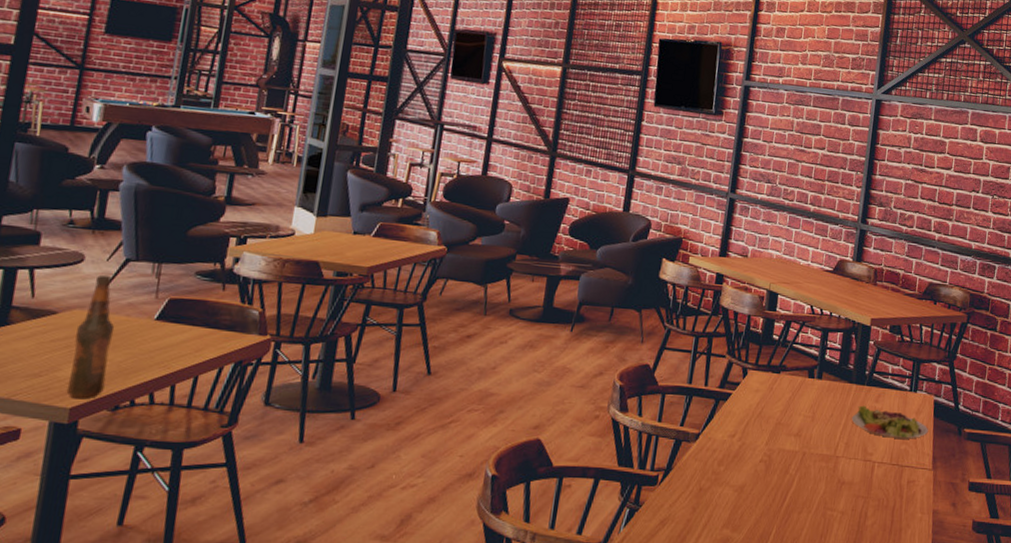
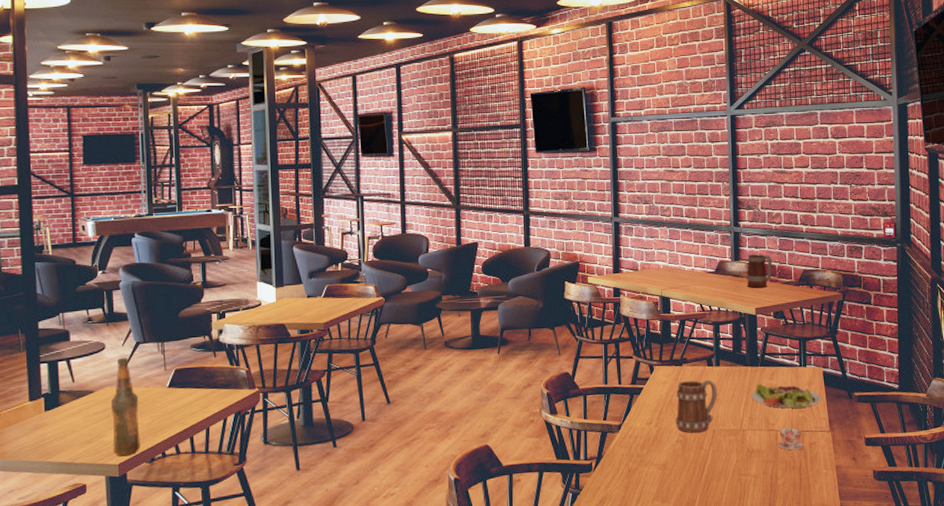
beer mug: none [762,391,815,454] -> present [675,380,718,433]
beer mug: none [866,257,897,298] -> present [747,254,772,289]
teacup: none [873,458,902,488] -> present [778,427,804,451]

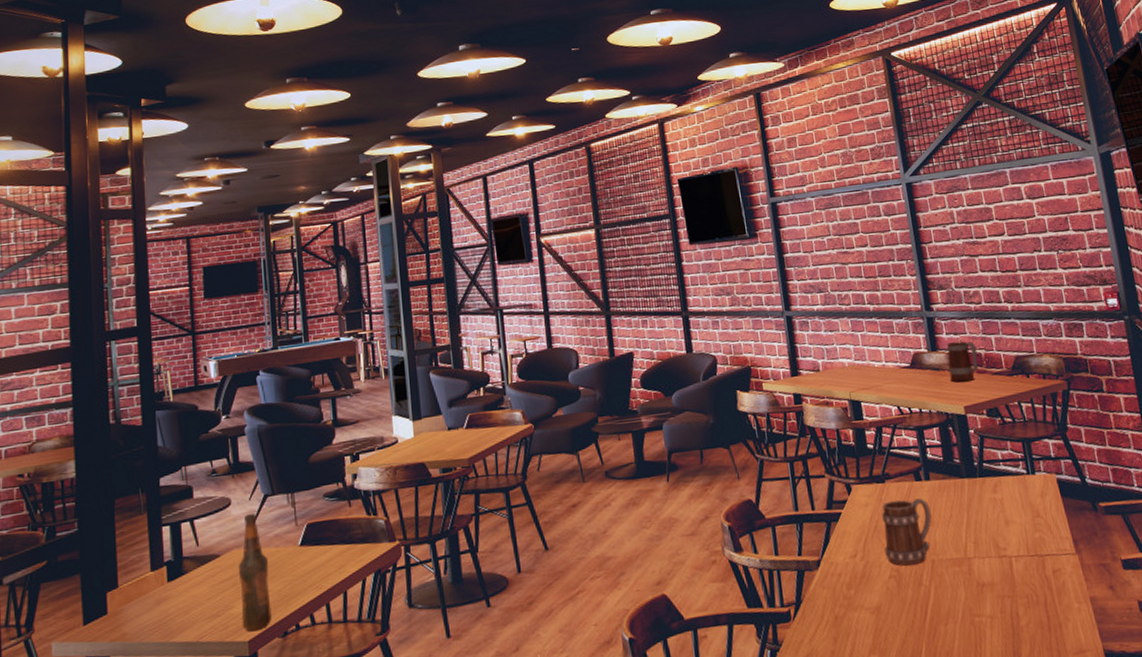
salad plate: present [751,383,821,409] -> none [973,498,1060,528]
teacup: present [778,427,804,451] -> none [1012,551,1047,581]

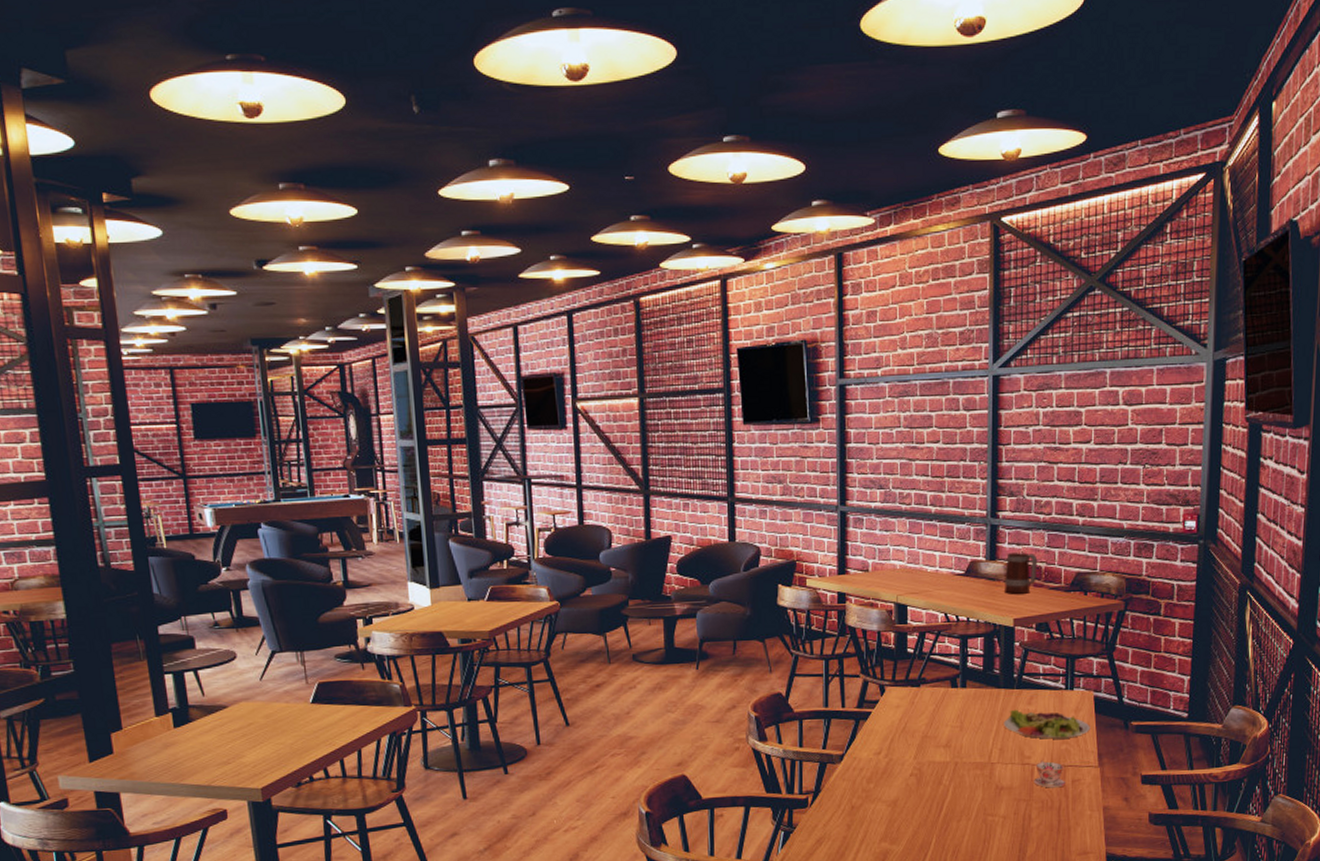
beer bottle: present [239,512,272,632] -> none [248,668,285,780]
beer mug: present [882,498,932,566] -> none [910,704,962,766]
salad plate: none [973,498,1060,528] -> present [1004,709,1090,739]
teacup: none [1012,551,1047,581] -> present [1034,760,1065,788]

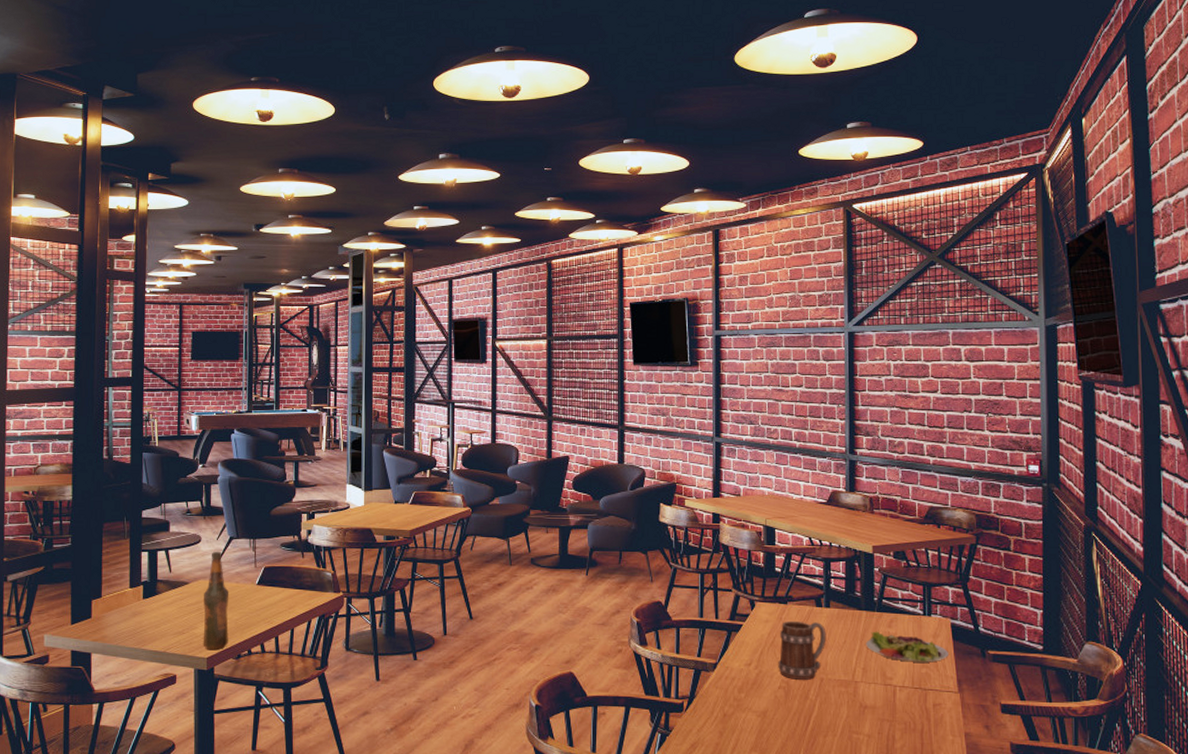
beer bottle: none [248,668,285,780] -> present [203,551,229,651]
beer mug: none [910,704,962,766] -> present [778,620,827,680]
beer mug: present [1005,552,1038,595] -> none [863,486,893,525]
teacup: present [1034,760,1065,788] -> none [896,682,927,711]

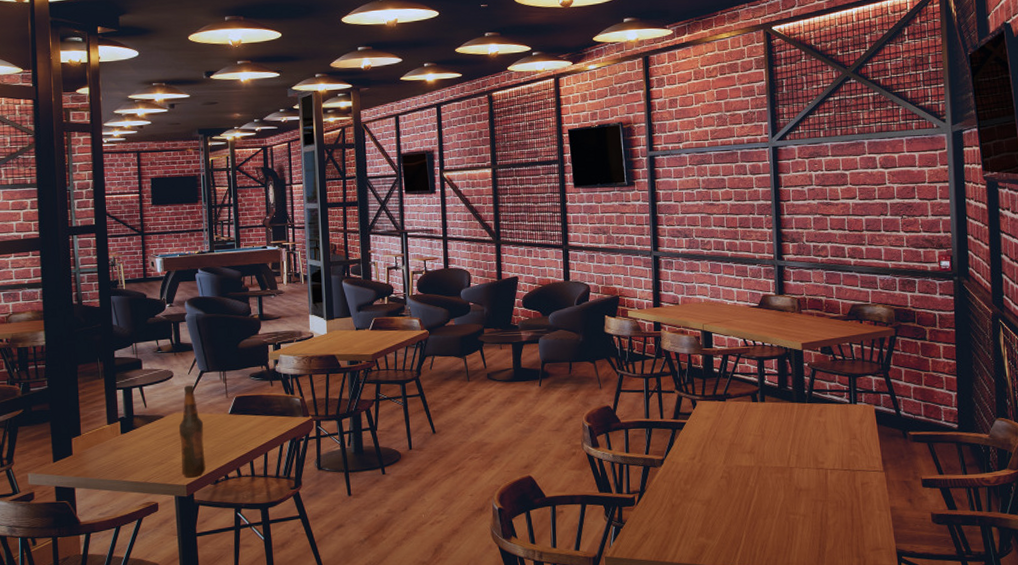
beer mug: present [778,620,827,680] -> none [719,416,763,469]
salad plate: present [866,631,949,663] -> none [798,420,874,447]

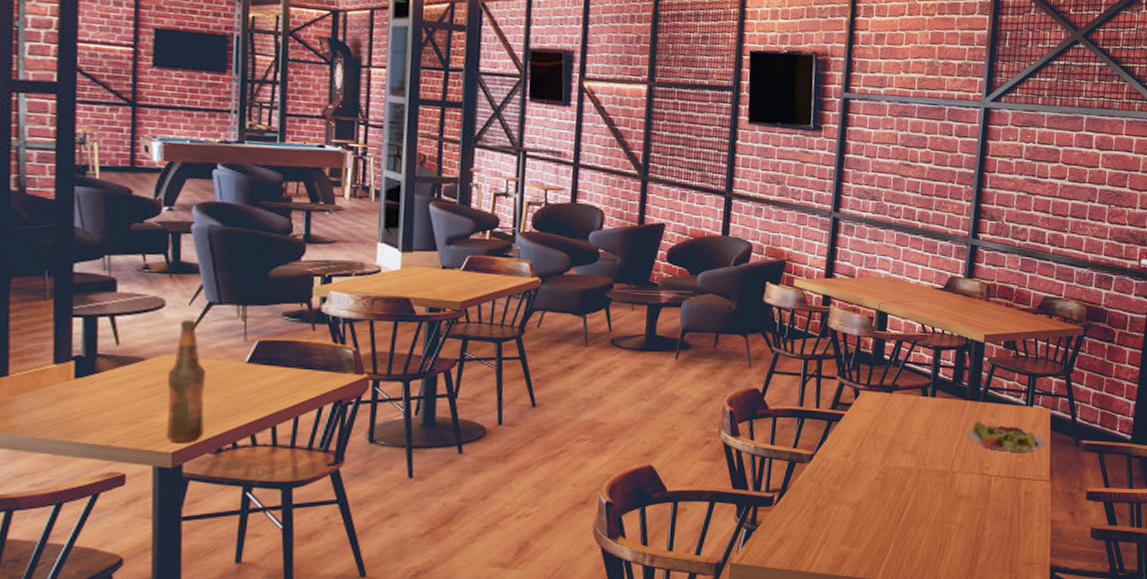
salad plate: none [798,420,874,447] -> present [967,421,1045,452]

